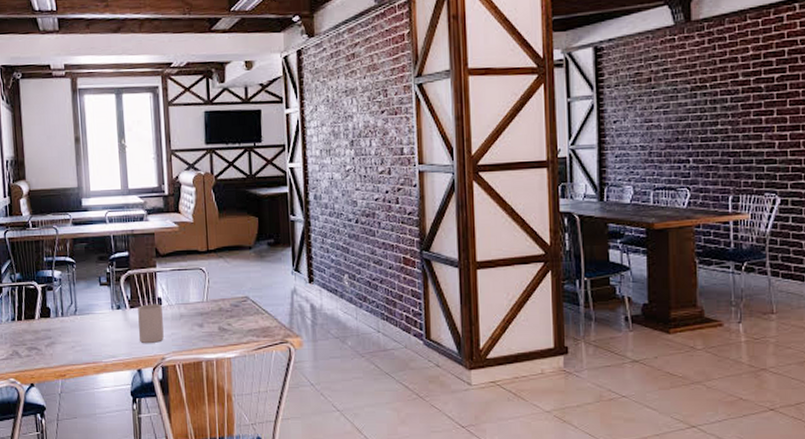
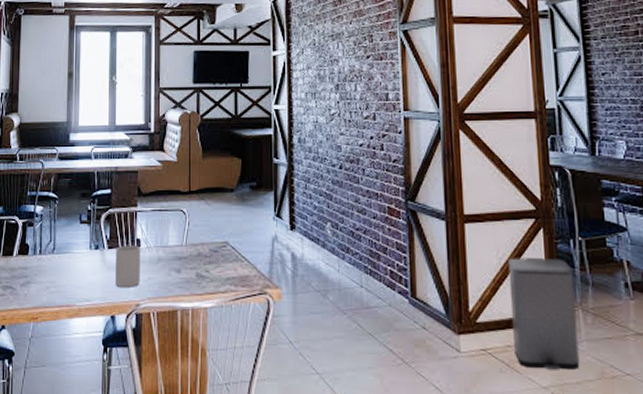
pedal bin: none [517,298,580,396] -> present [508,258,580,370]

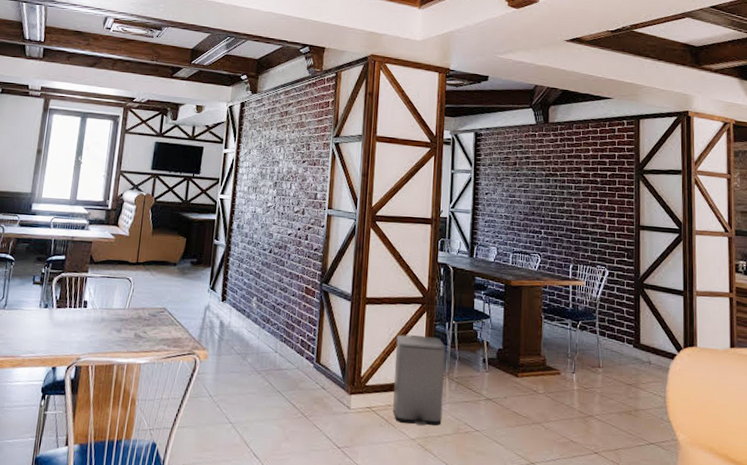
cup: present [114,245,141,287] -> none [59,305,87,343]

